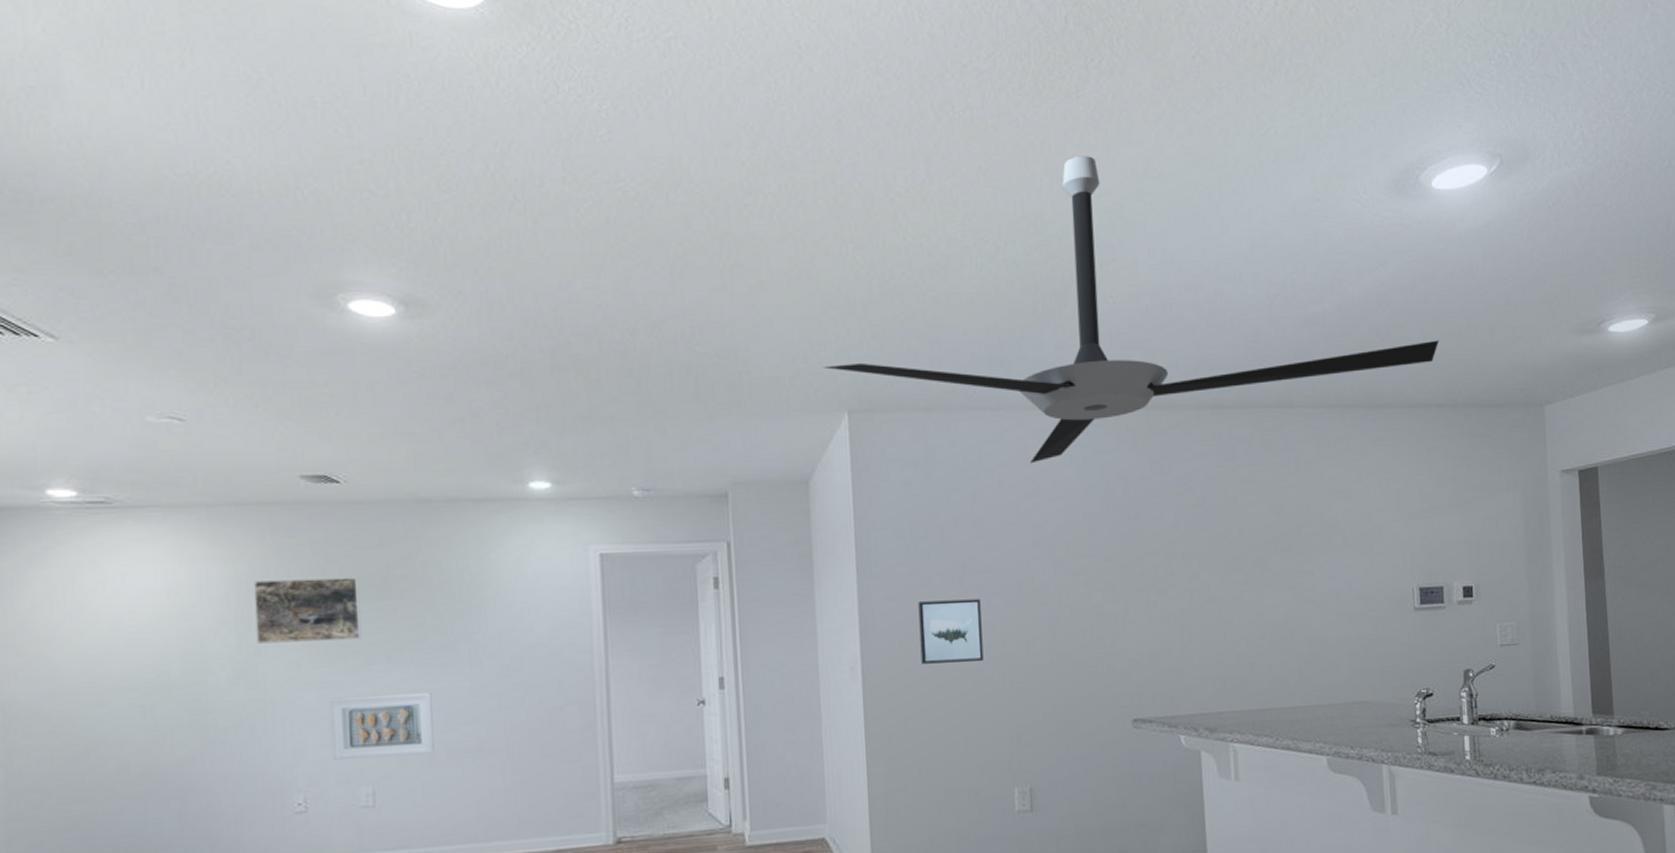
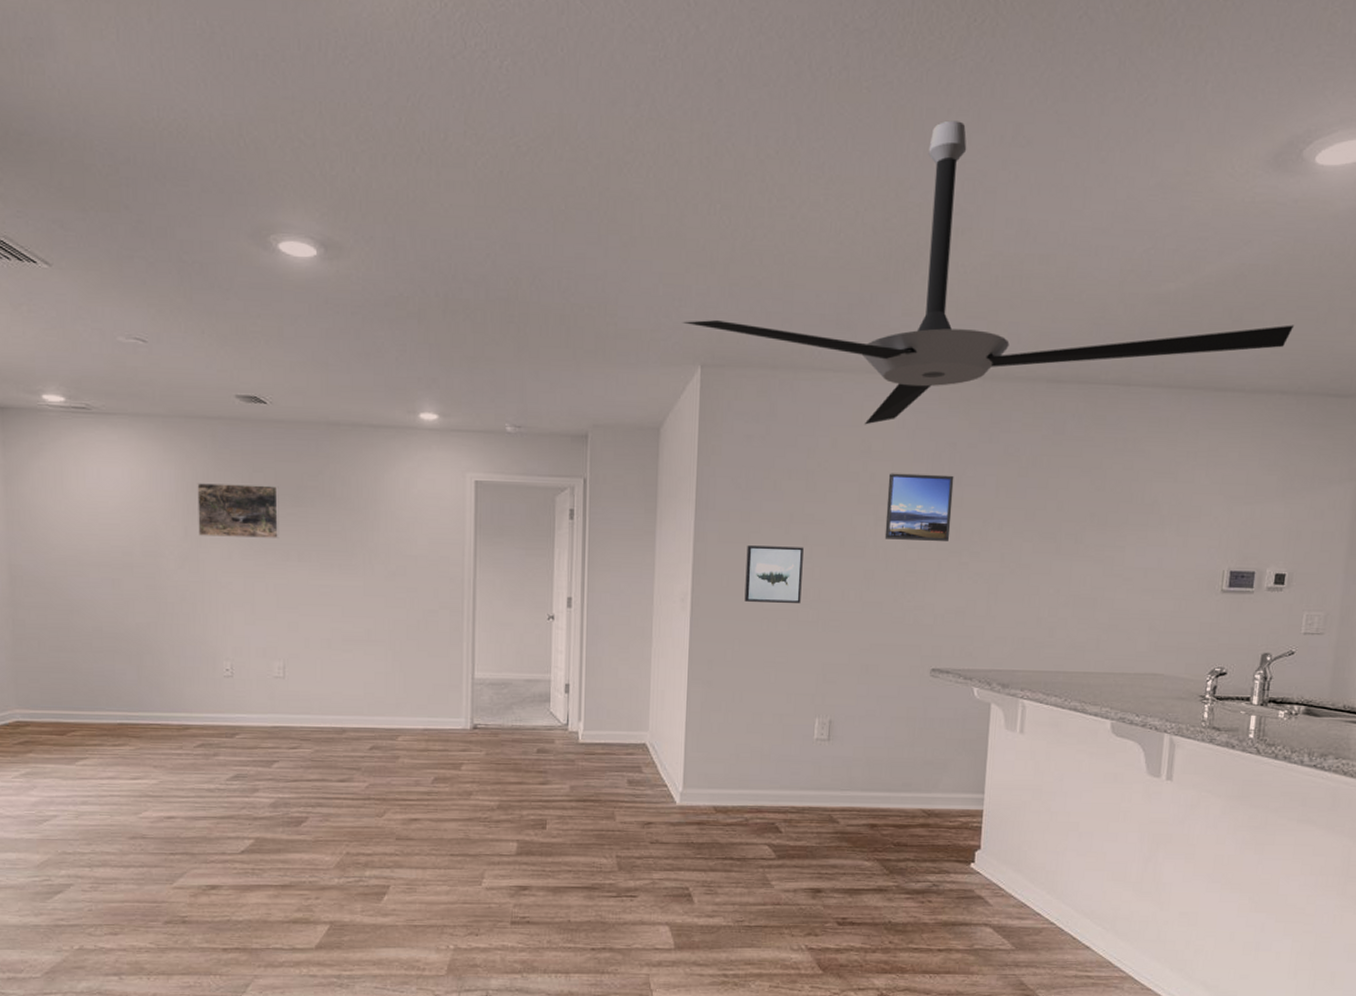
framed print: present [330,692,435,761] -> none [253,585,332,640]
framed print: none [1062,510,1134,583] -> present [884,473,954,541]

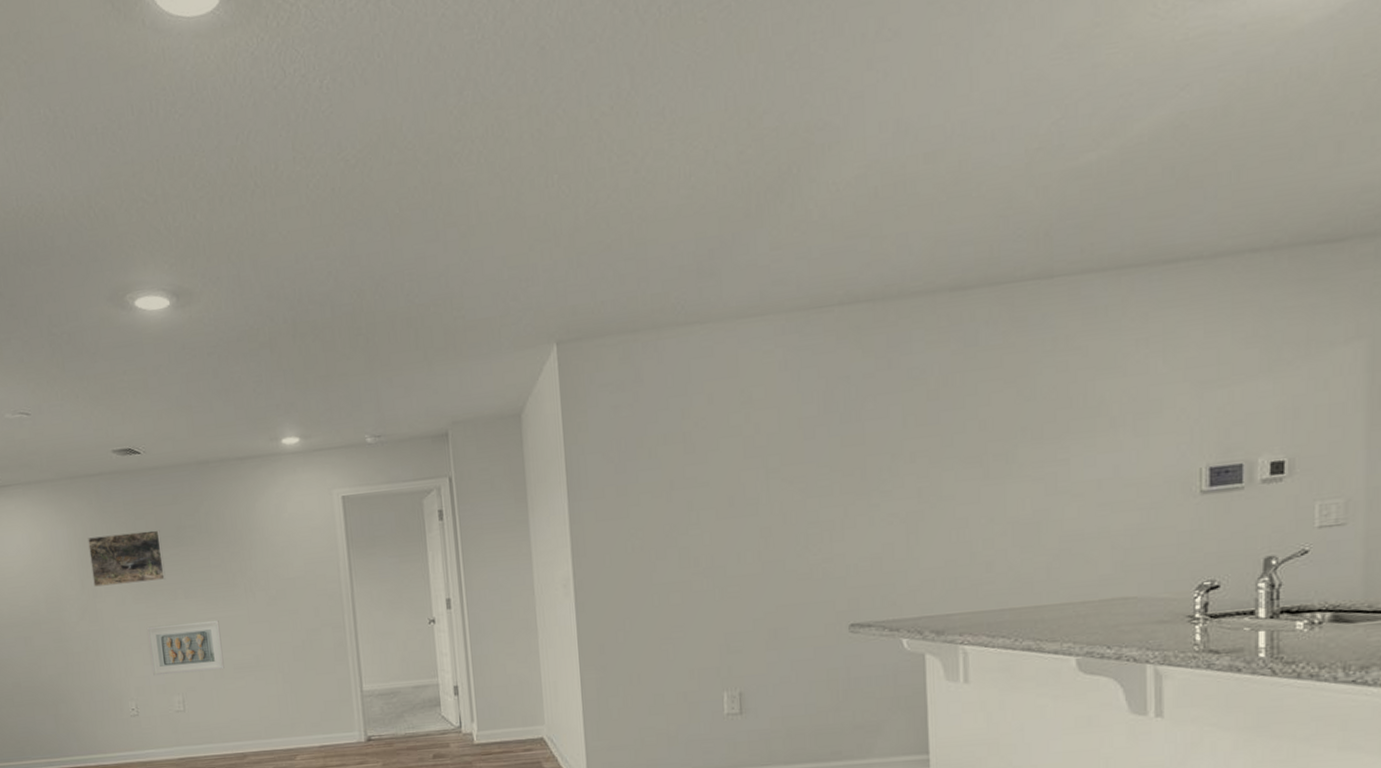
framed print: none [253,585,332,640] -> present [147,620,225,676]
ceiling fan: present [682,120,1295,425] -> none [531,29,1260,374]
wall art: present [744,545,804,603] -> none [627,513,693,579]
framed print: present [884,473,954,541] -> none [775,411,854,492]

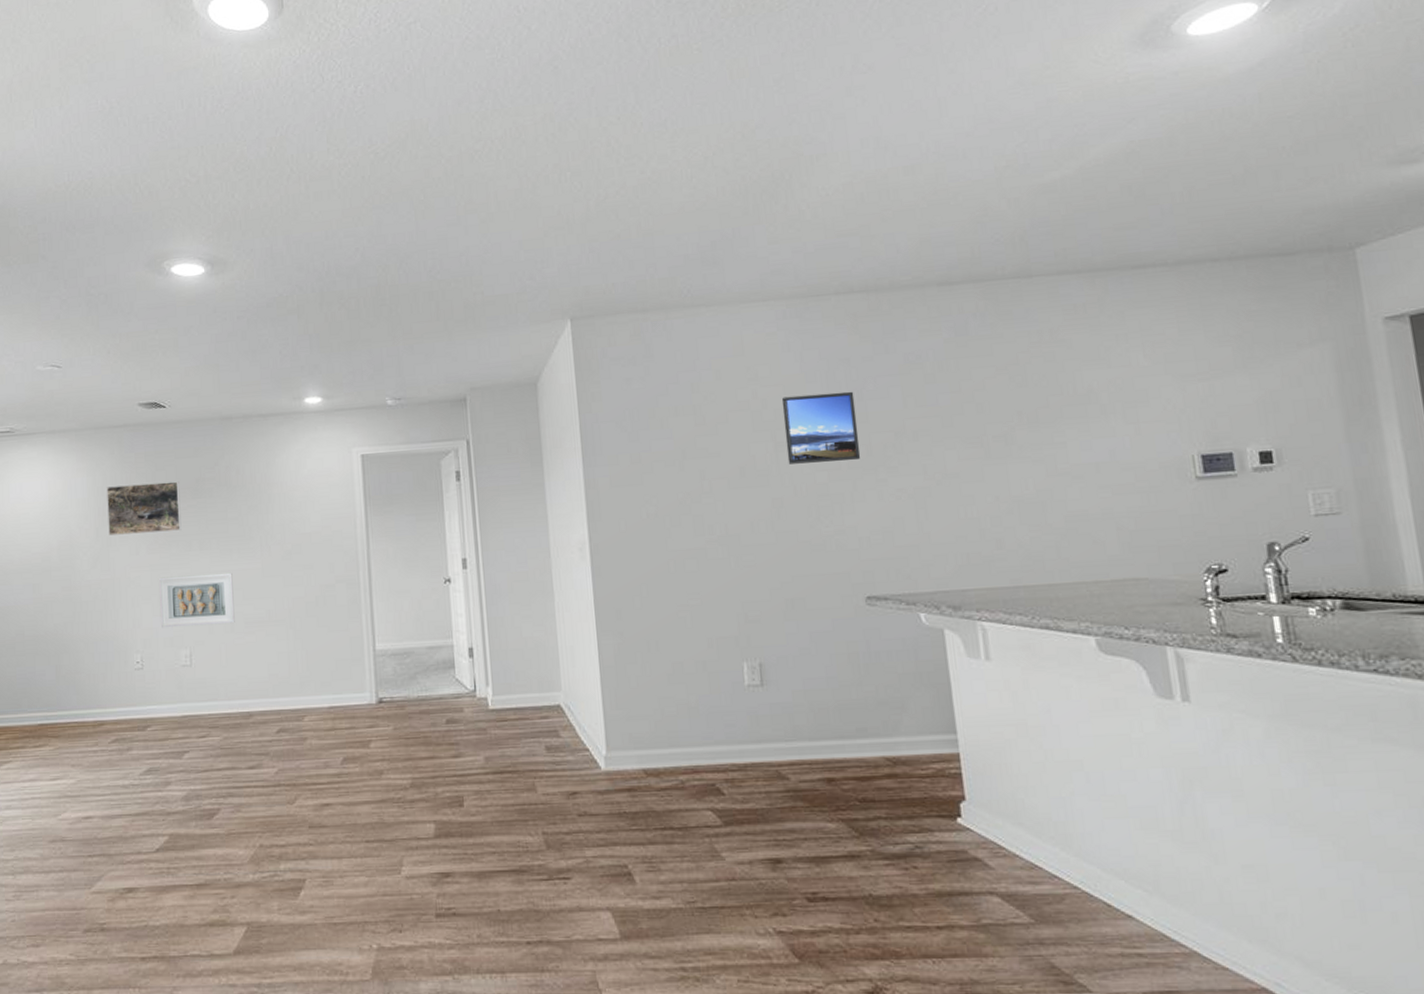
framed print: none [775,411,854,492] -> present [781,391,861,464]

